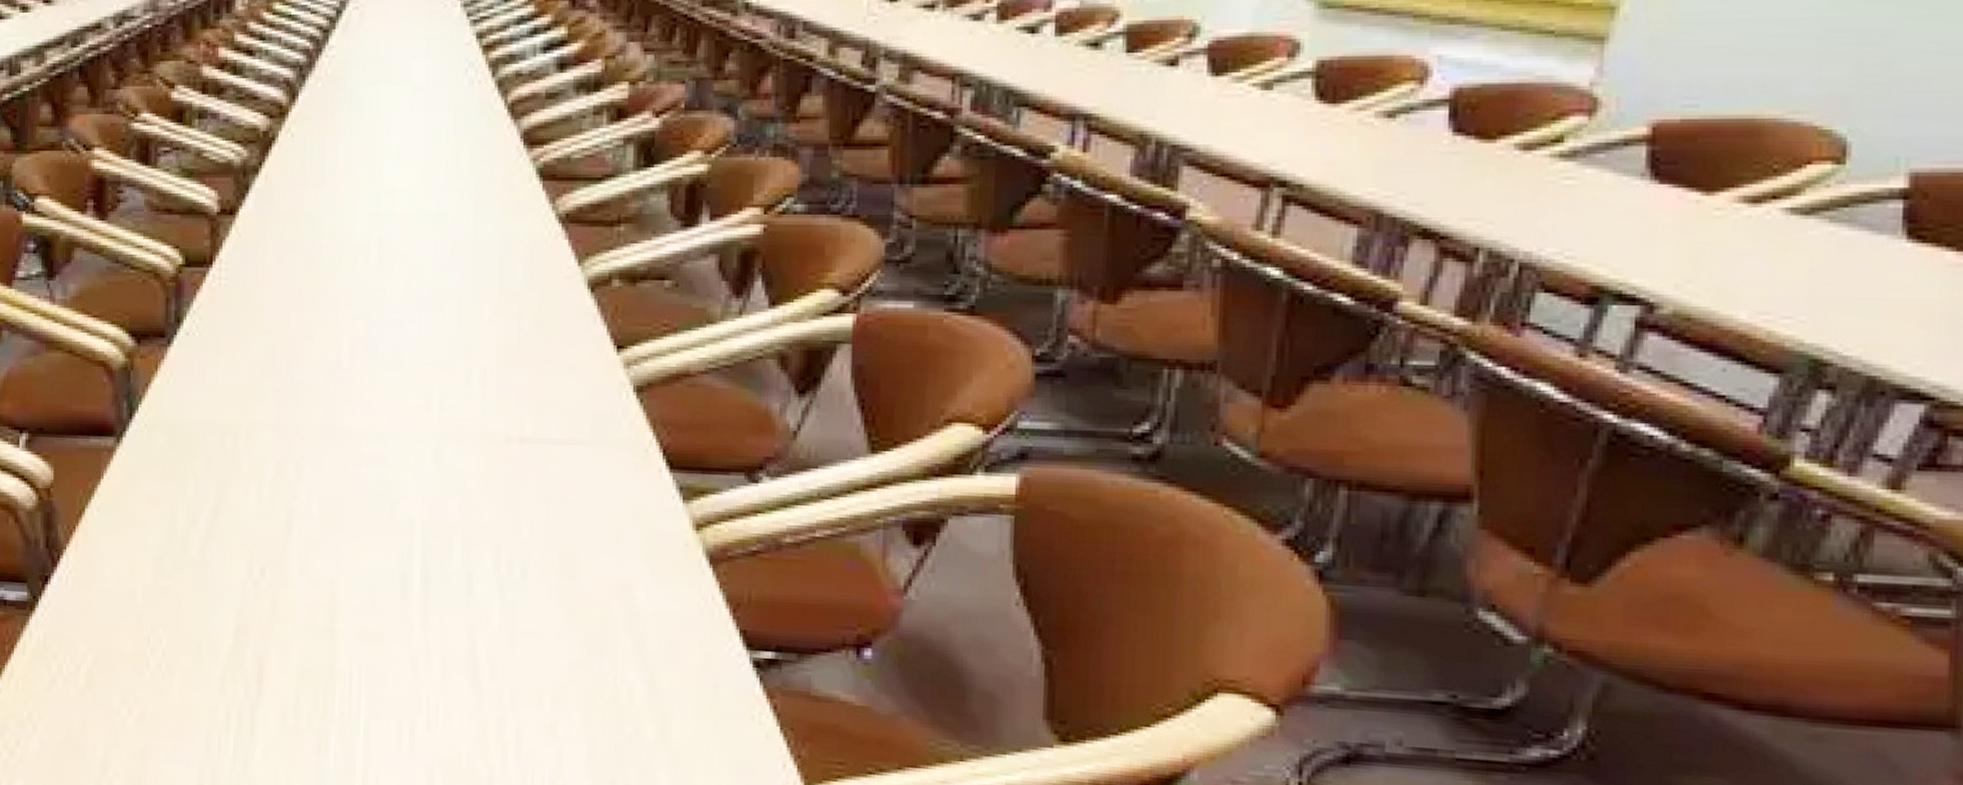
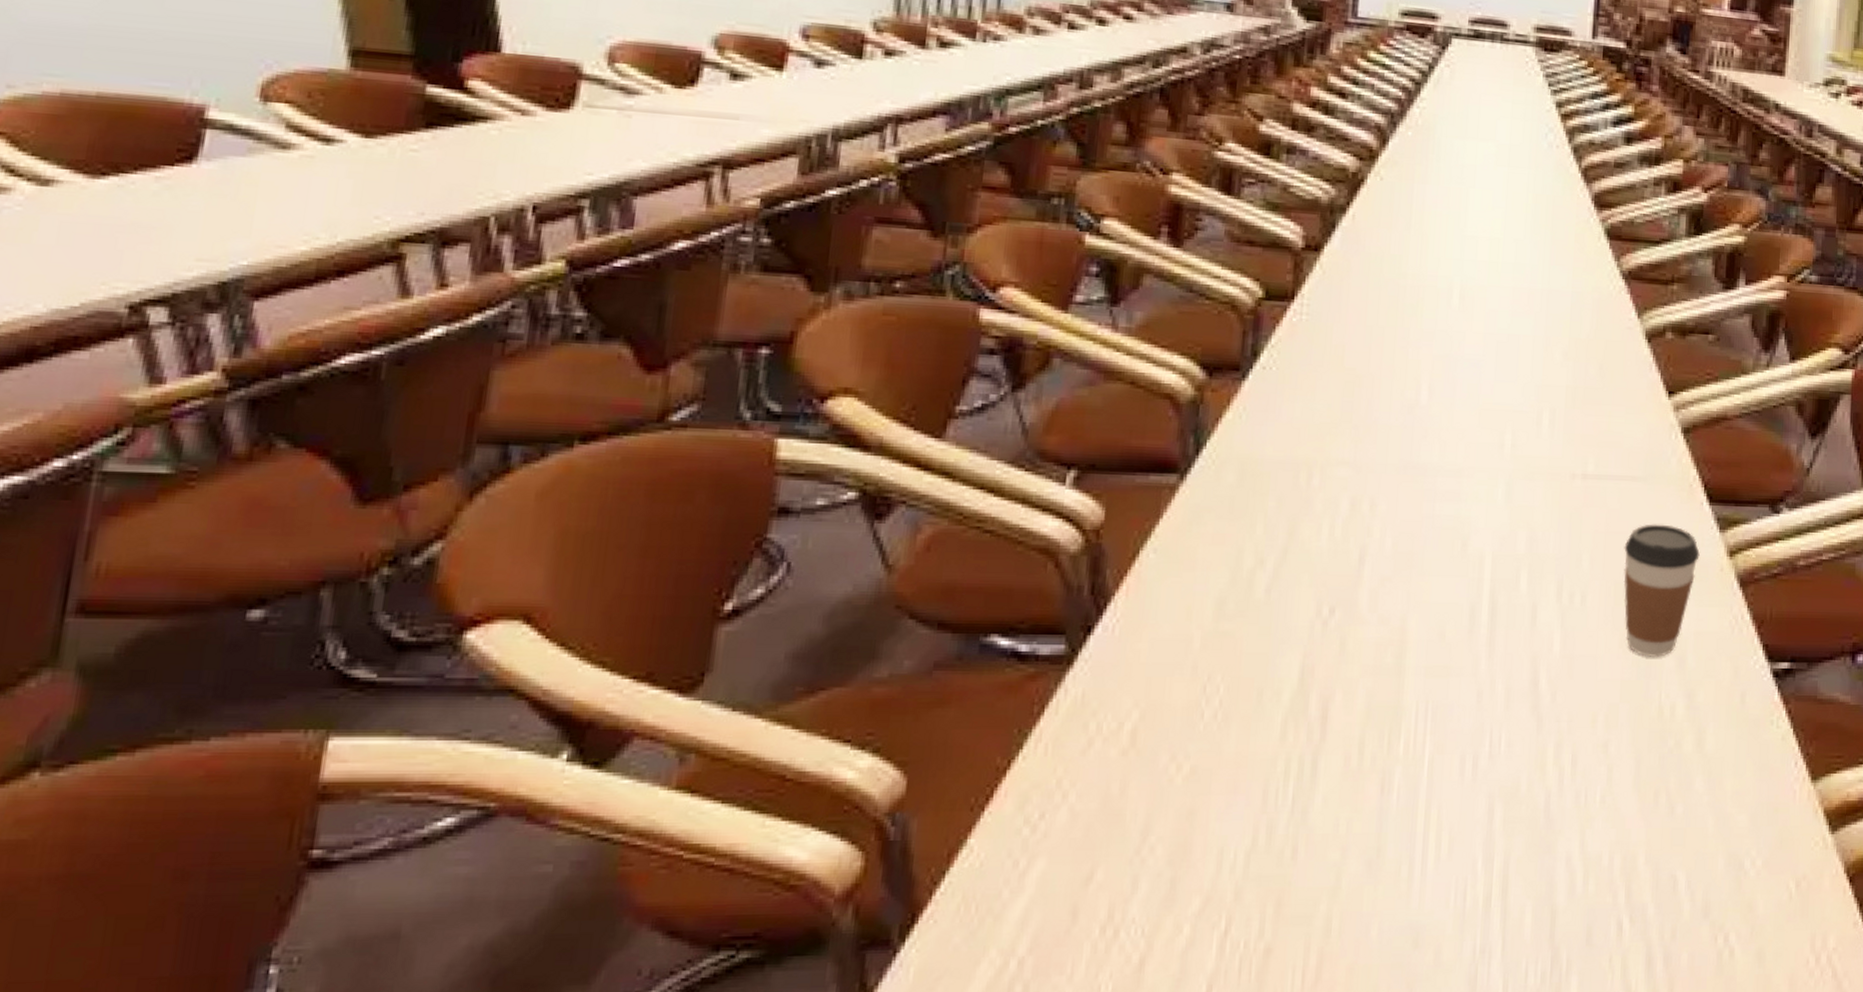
coffee cup: none [569,492,659,638] -> present [1623,524,1700,658]

